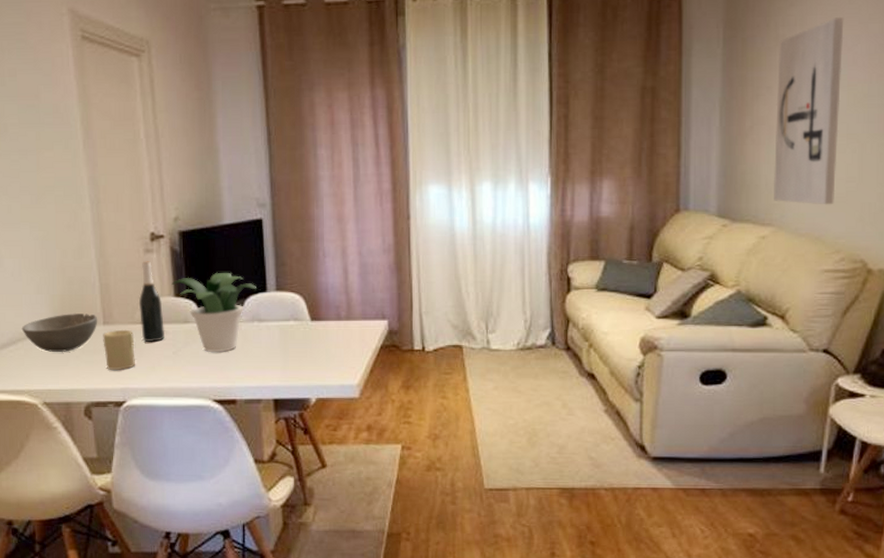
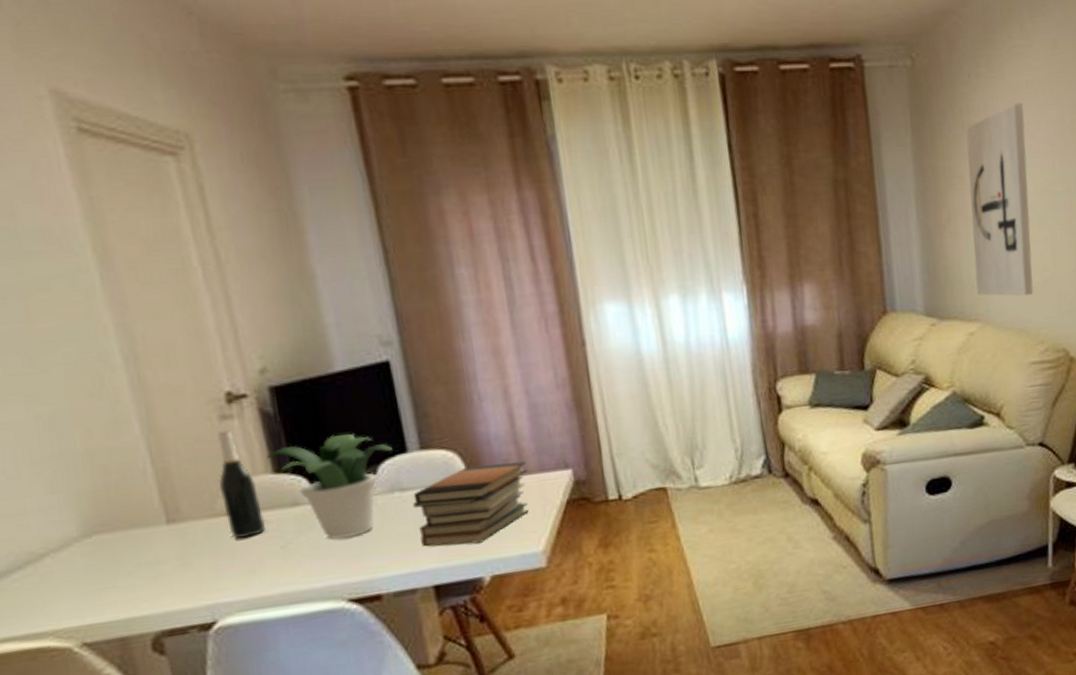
bowl: present [21,314,98,352] -> none [29,512,158,573]
candle: present [103,329,135,370] -> none [168,525,225,584]
book stack: none [266,308,354,370] -> present [413,461,529,547]

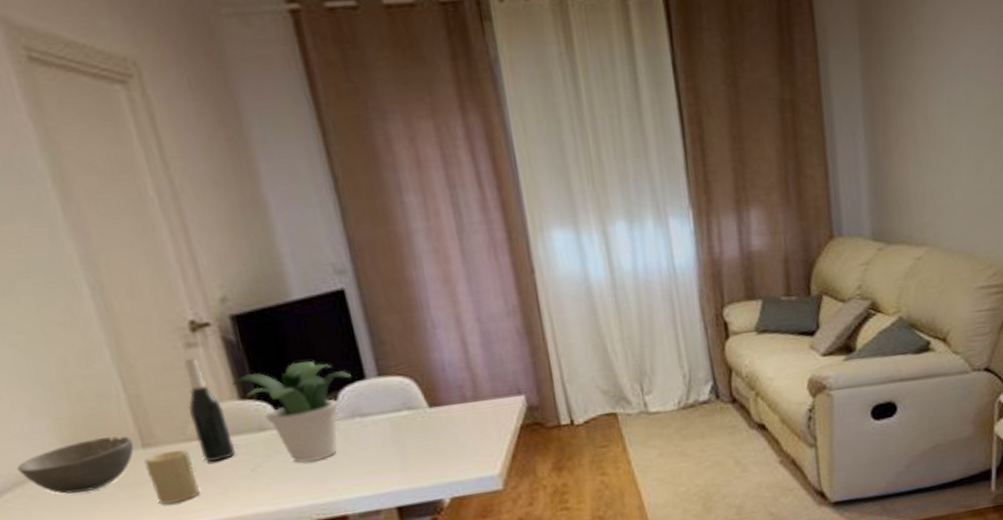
bowl: none [29,512,158,573] -> present [16,436,134,494]
candle: none [168,525,225,584] -> present [144,449,200,505]
book stack: present [413,461,529,547] -> none [373,387,485,470]
wall art: present [966,102,1034,296] -> none [916,14,983,220]

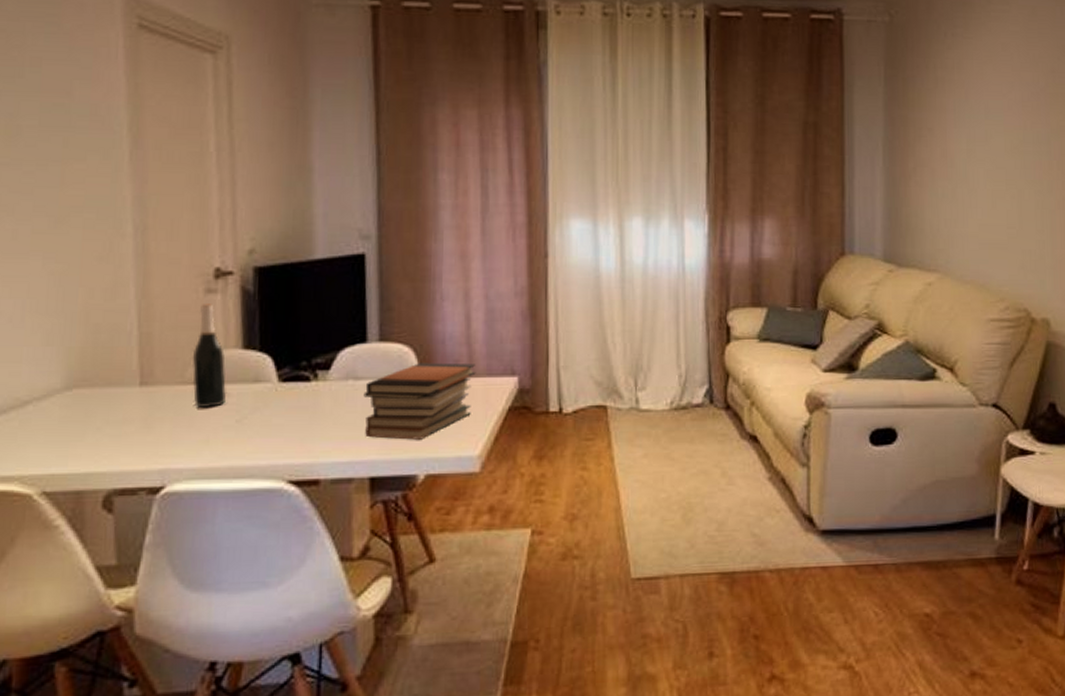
bowl: present [16,436,134,494] -> none [17,371,133,423]
candle: present [144,449,200,505] -> none [137,391,183,445]
potted plant: present [231,361,353,464] -> none [239,318,355,420]
book stack: none [373,387,485,470] -> present [363,363,476,440]

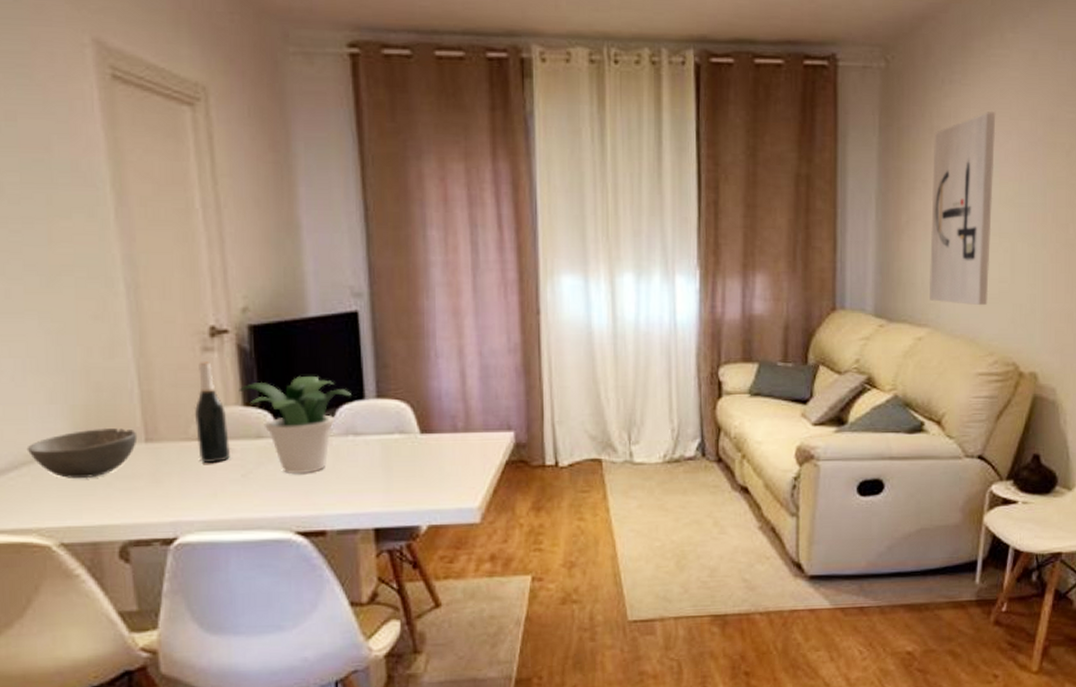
bowl: none [17,371,133,423] -> present [26,428,138,478]
potted plant: none [239,318,355,420] -> present [238,375,353,475]
book stack: present [363,363,476,440] -> none [364,418,473,493]
wall art: none [937,62,999,252] -> present [929,110,996,306]

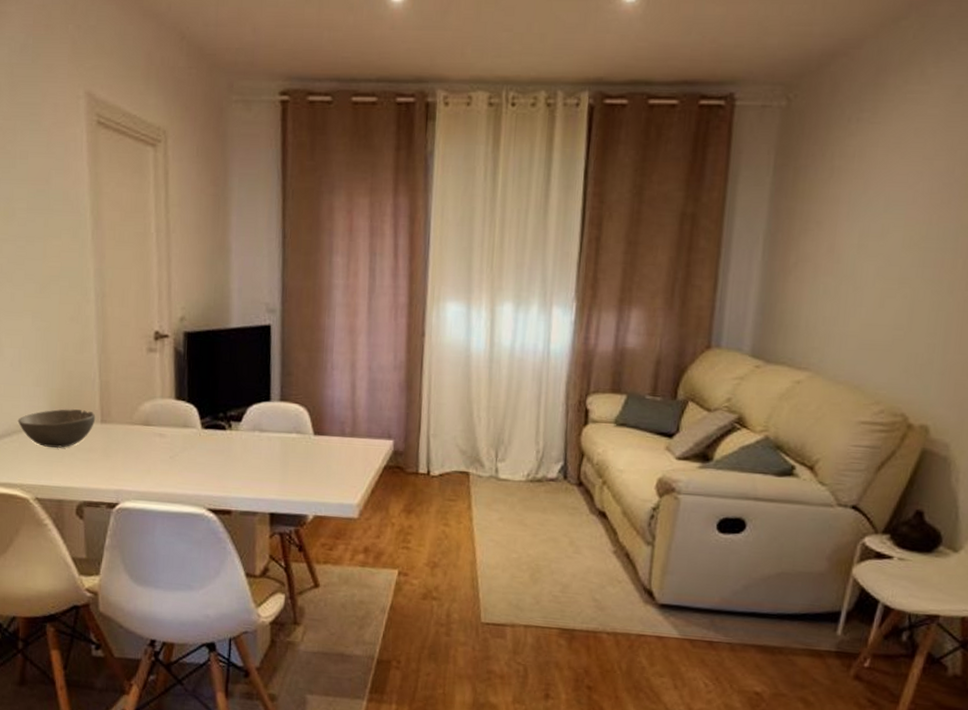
wine bottle: present [194,362,231,464] -> none [138,360,164,445]
potted plant: present [238,375,353,475] -> none [173,377,261,460]
wall art: present [929,110,996,306] -> none [813,150,907,353]

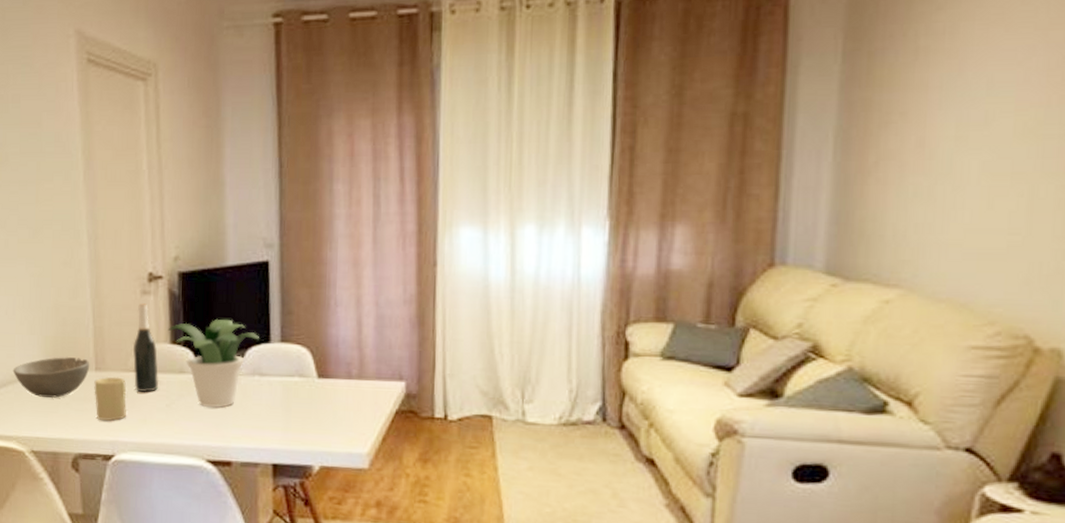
candle: none [99,428,132,471] -> present [94,376,127,421]
wine bottle: none [138,360,164,445] -> present [132,303,159,393]
potted plant: none [173,377,261,460] -> present [168,318,260,408]

